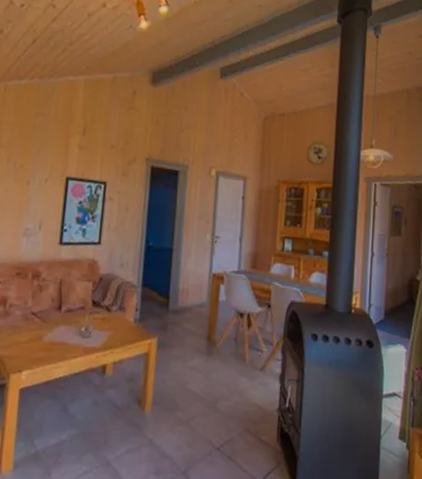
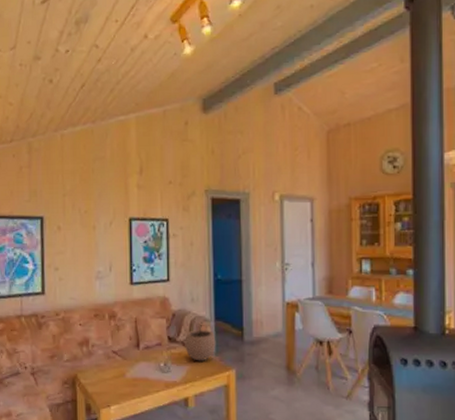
plant pot: none [109,288,141,328] -> present [185,322,216,361]

